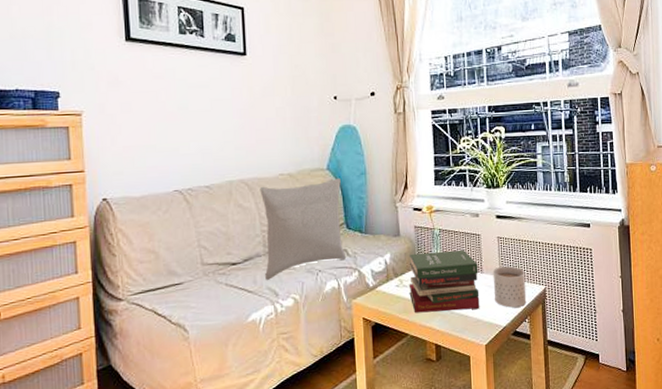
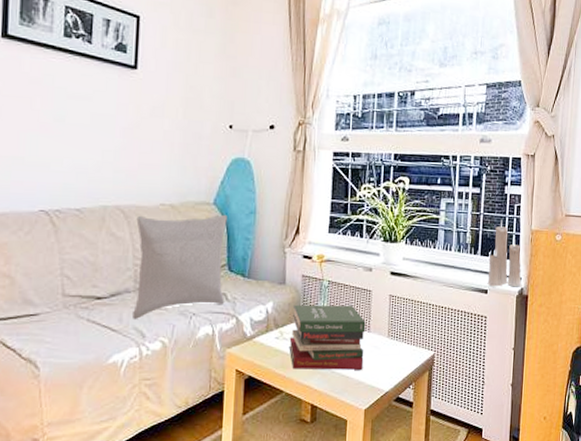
mug: present [492,266,527,308] -> none [379,326,415,372]
candle: none [588,156,623,221] -> present [487,219,522,287]

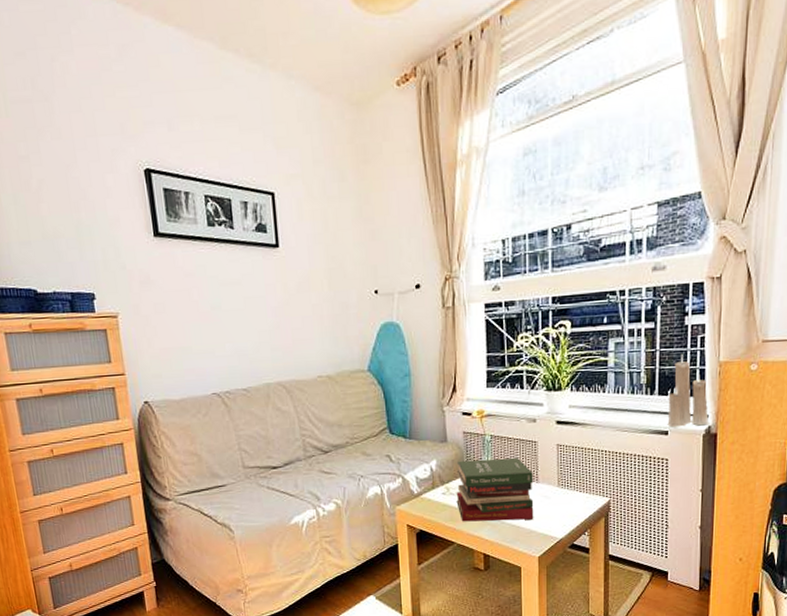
pillow: present [133,214,227,319] -> none [298,380,389,484]

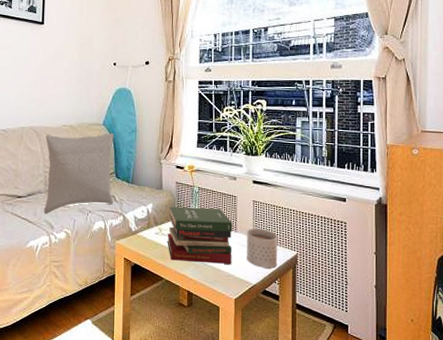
pillow: none [298,380,389,484] -> present [44,133,114,214]
mug: none [550,475,587,520] -> present [246,228,278,268]
candle: present [667,353,710,428] -> none [345,135,381,197]

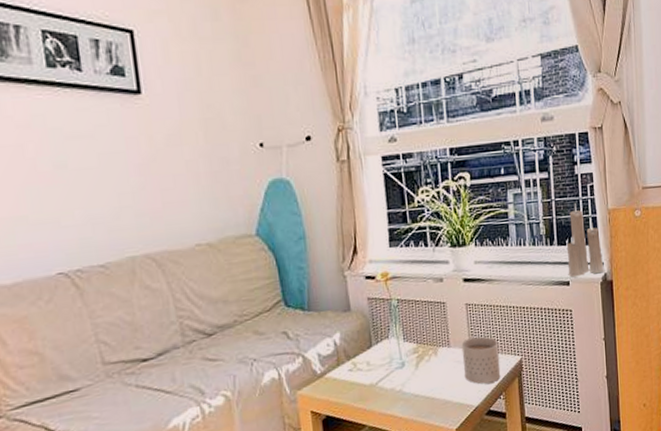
pillow: present [44,133,114,214] -> none [171,245,286,377]
books: present [167,206,233,264] -> none [363,321,448,401]
candle: none [345,135,381,197] -> present [566,202,605,278]

